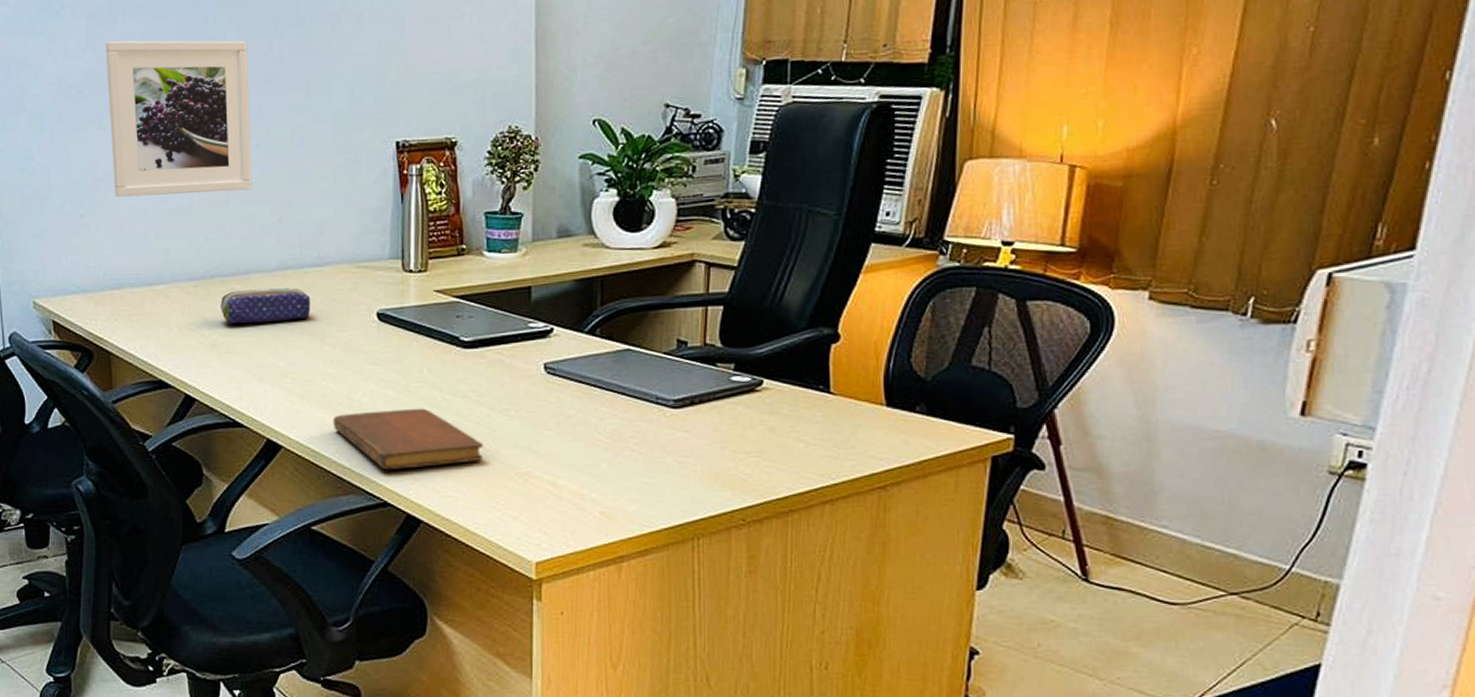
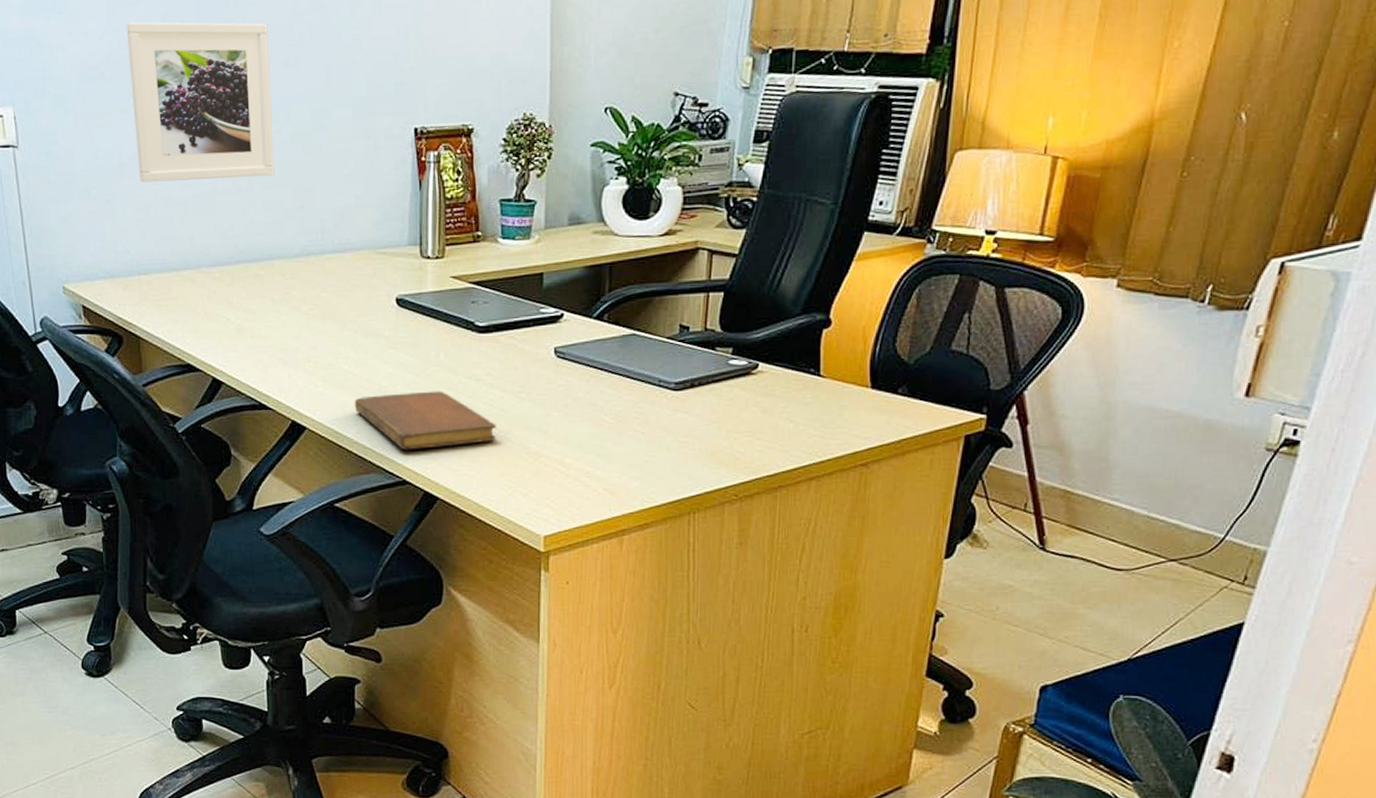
pencil case: present [221,288,311,324] -> none [245,274,332,309]

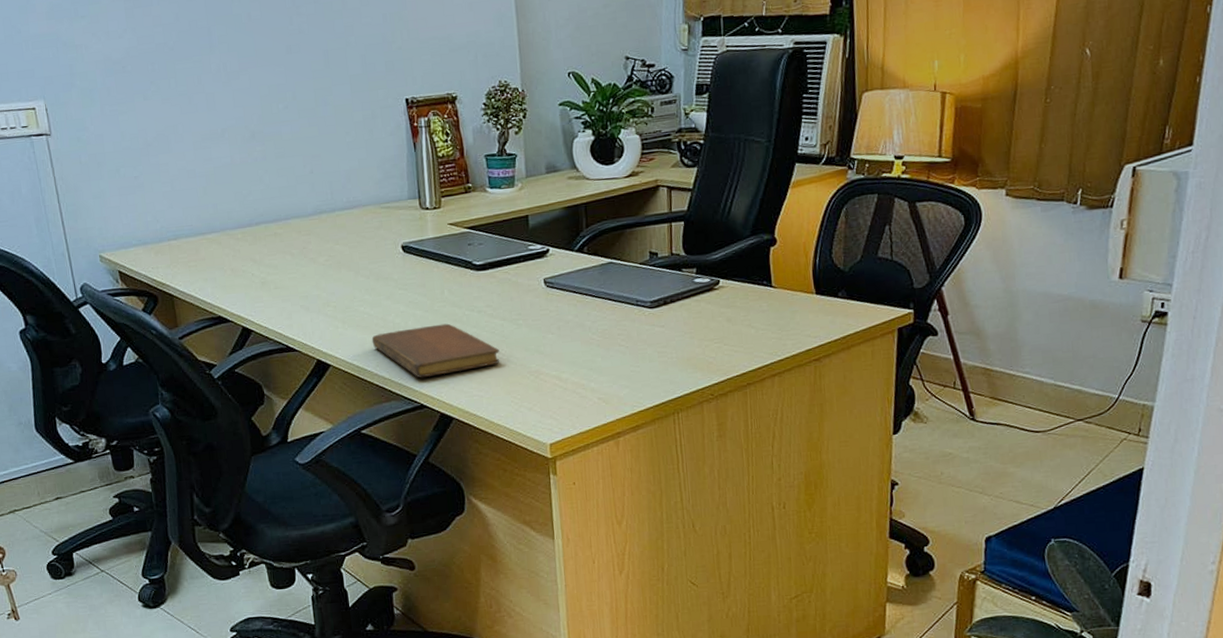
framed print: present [126,21,275,183] -> none [143,16,285,160]

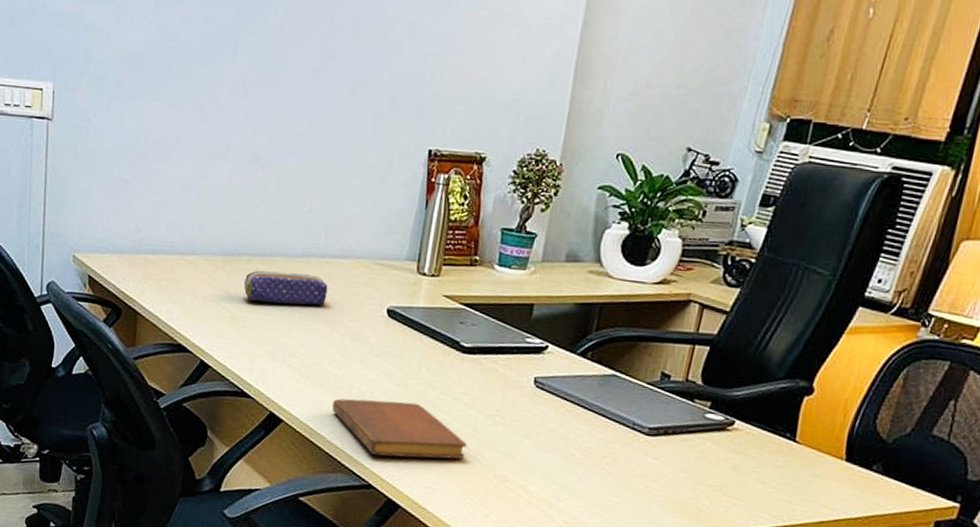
pencil case: none [266,229,345,263] -> present [244,270,328,305]

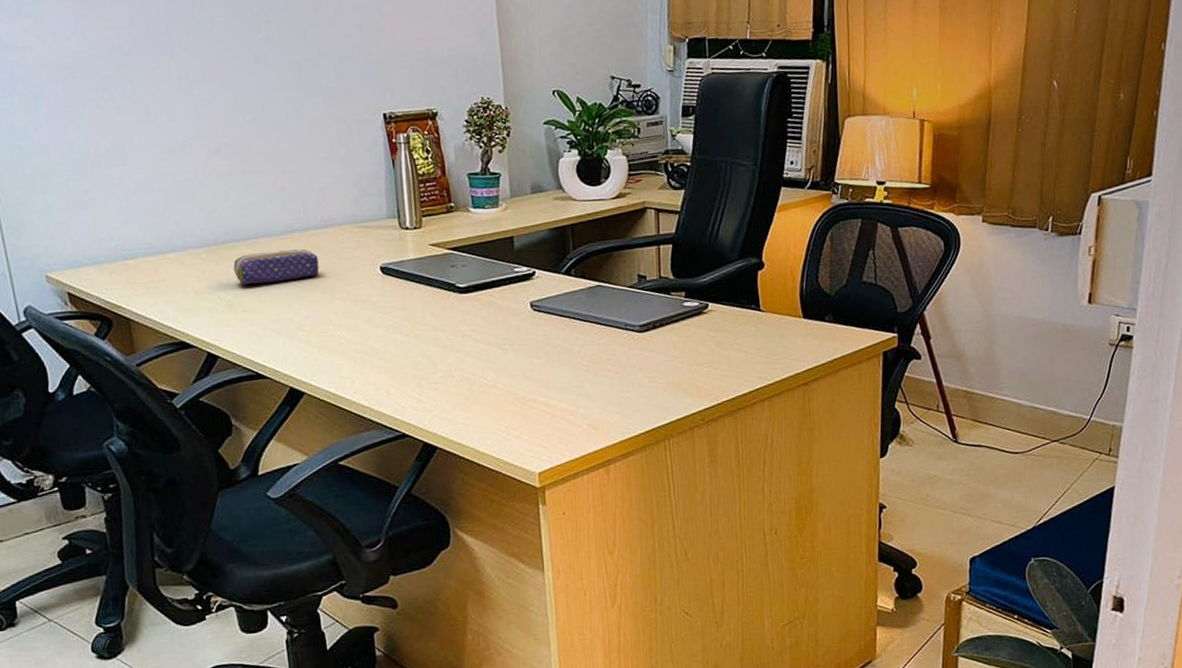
notebook: present [332,398,467,459] -> none [349,348,486,406]

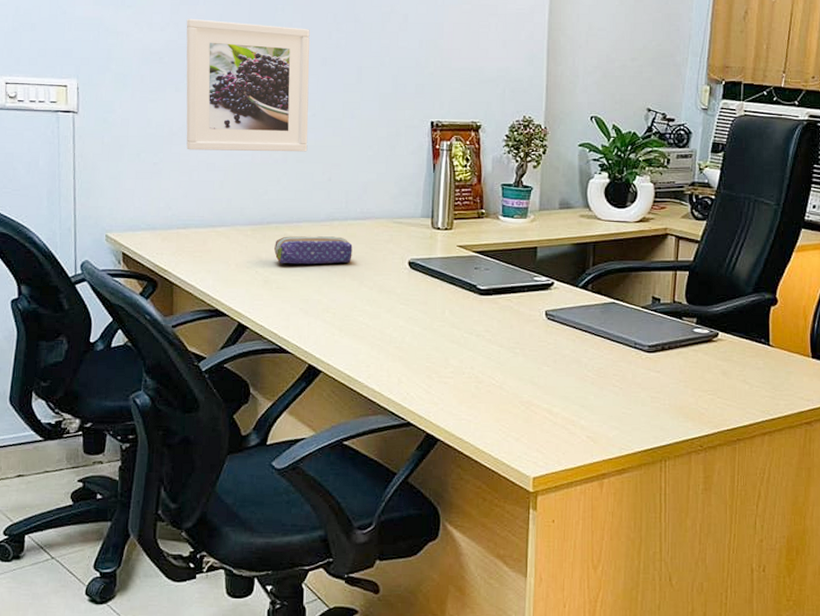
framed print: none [94,23,254,173] -> present [186,18,310,152]

